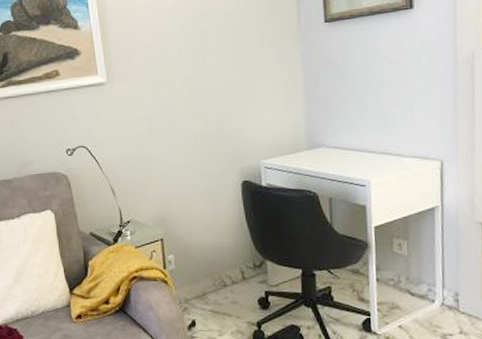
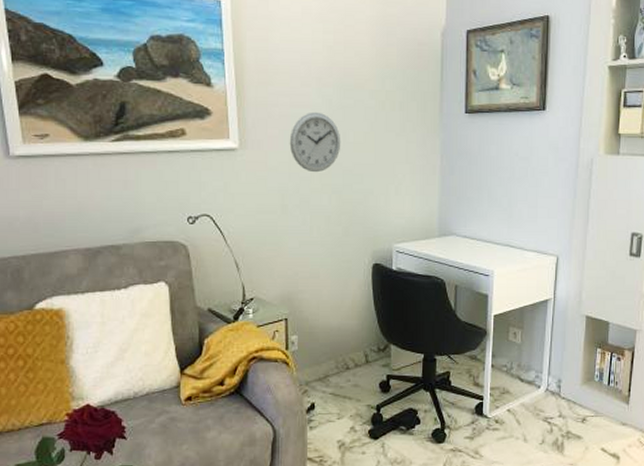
wall clock: none [152,40,201,98] -> present [289,111,341,173]

